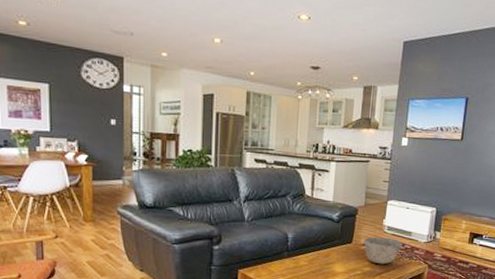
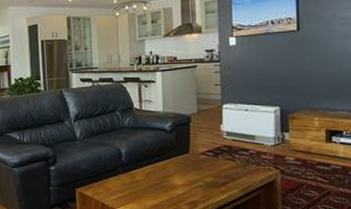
bowl: present [363,237,403,265] -> none [202,143,247,174]

